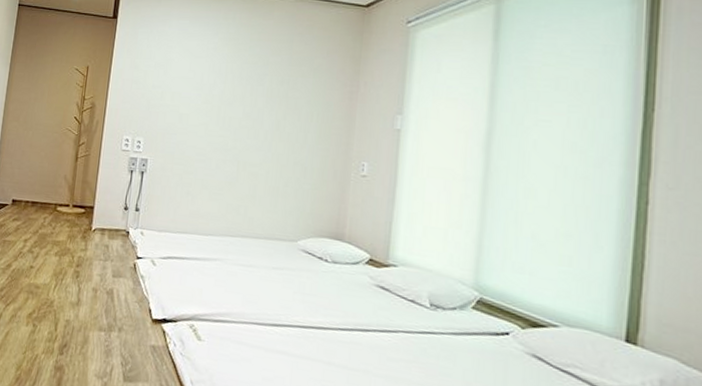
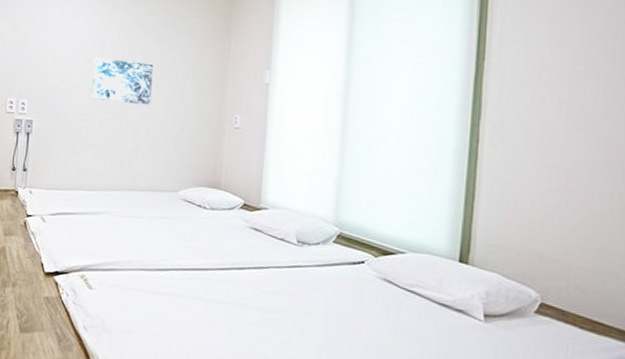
wall art: none [209,97,275,148] -> present [91,57,153,105]

